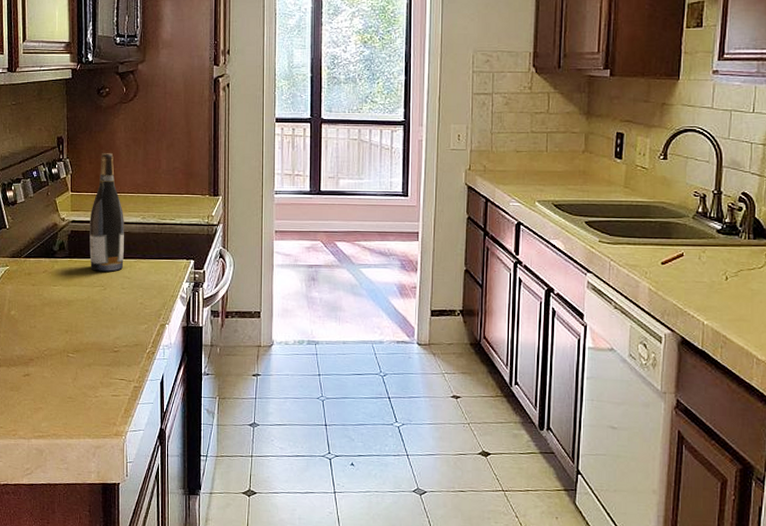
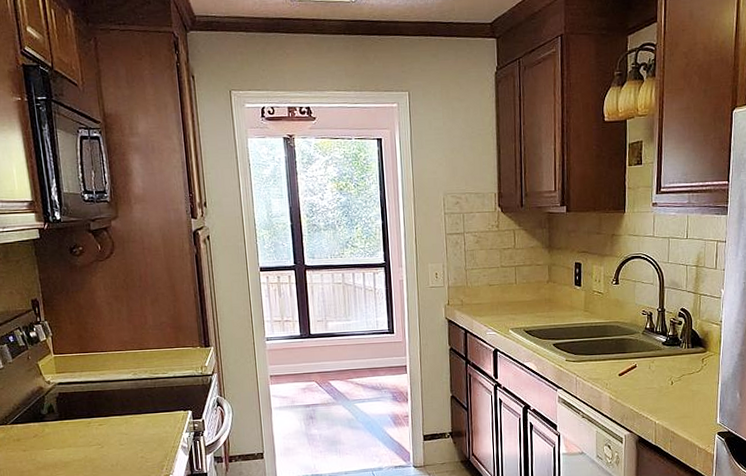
wine bottle: present [89,153,124,272] -> none [77,312,119,431]

